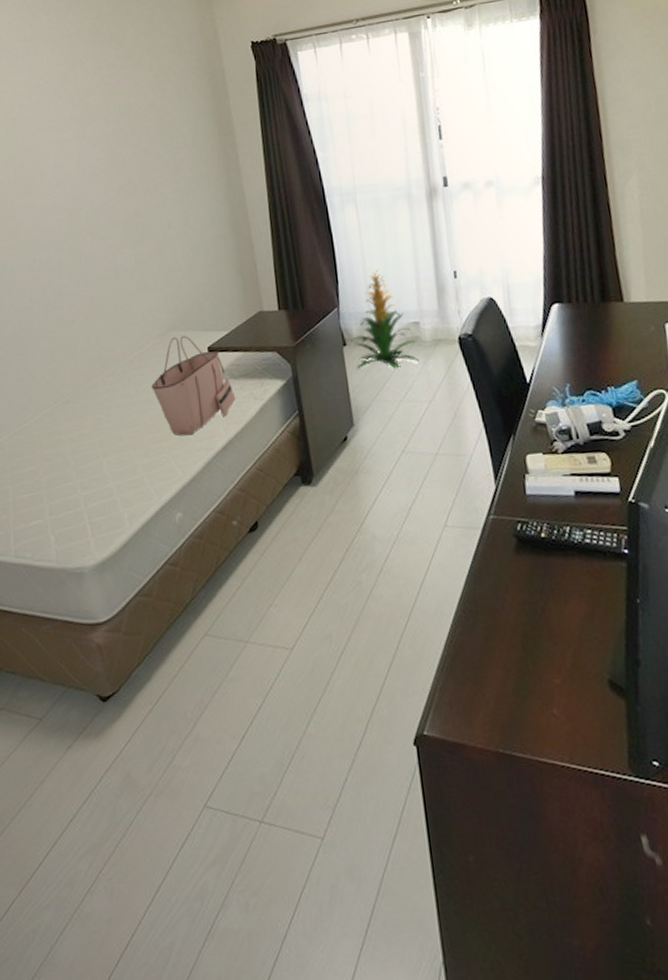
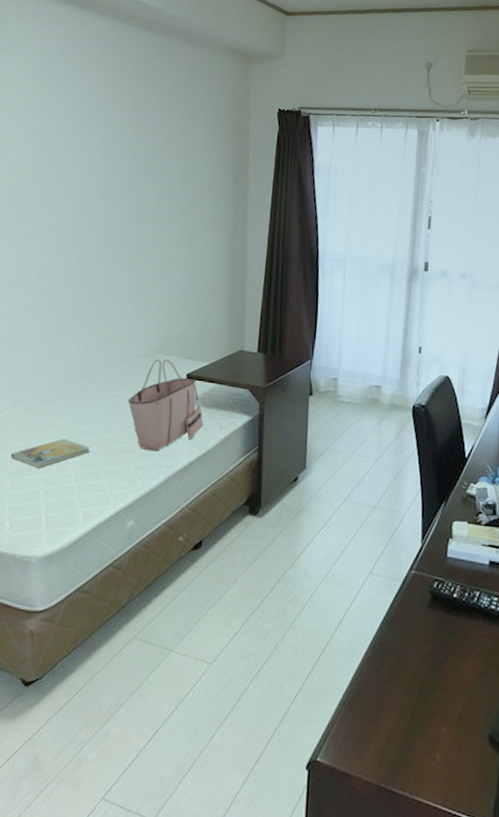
book: none [41,438,122,474] -> present [10,438,90,468]
indoor plant: present [351,269,419,369] -> none [317,331,374,424]

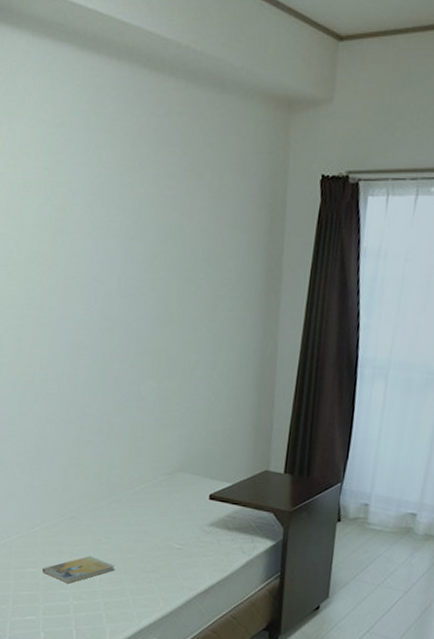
tote bag: present [128,359,204,450] -> none [150,478,226,572]

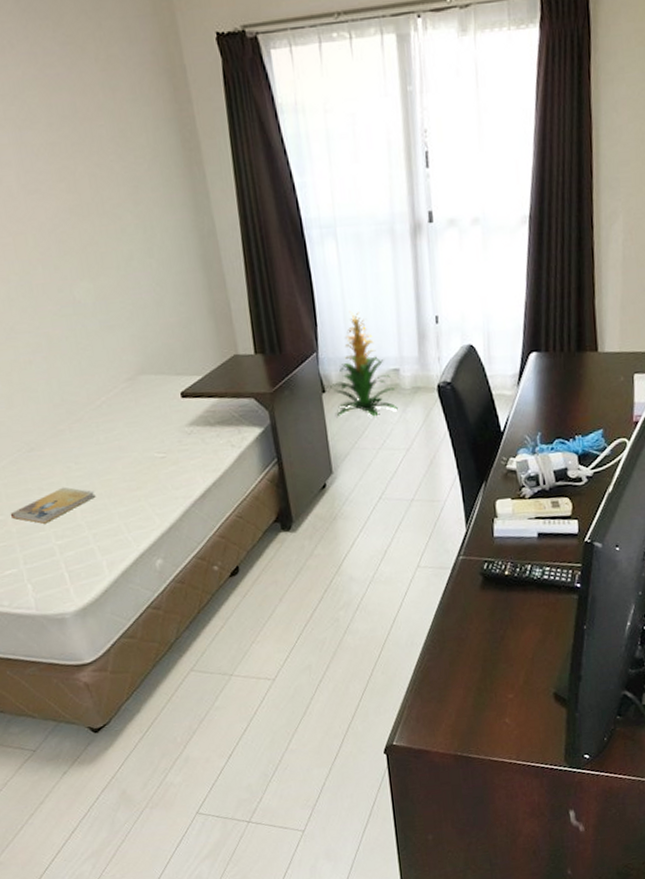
indoor plant: none [346,451,407,554] -> present [330,311,398,417]

